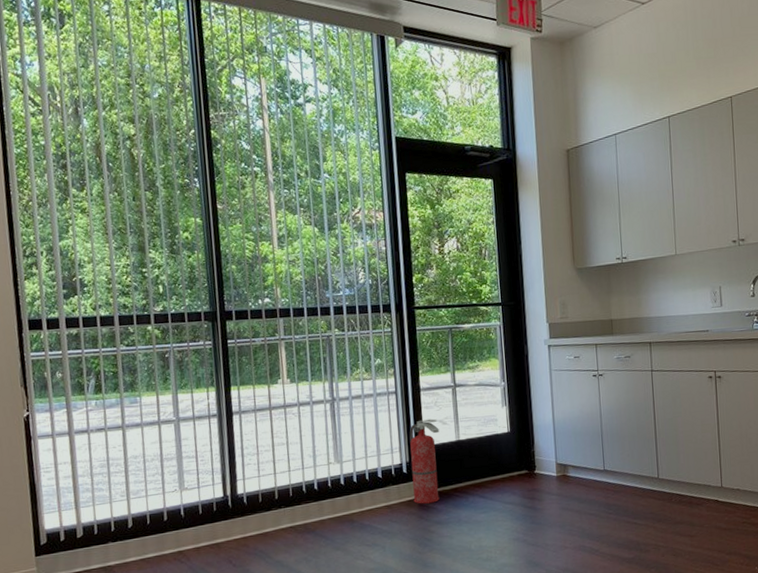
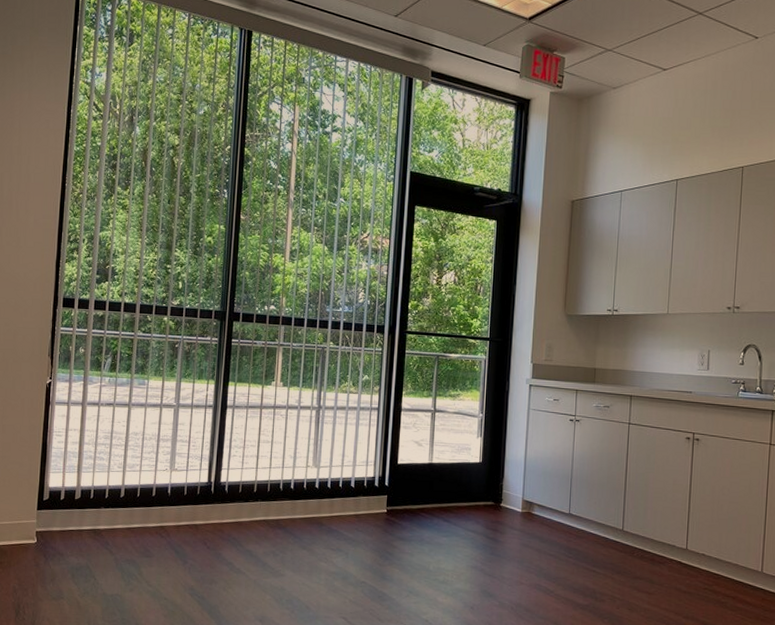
fire extinguisher: present [409,419,440,504] -> none [381,438,414,519]

